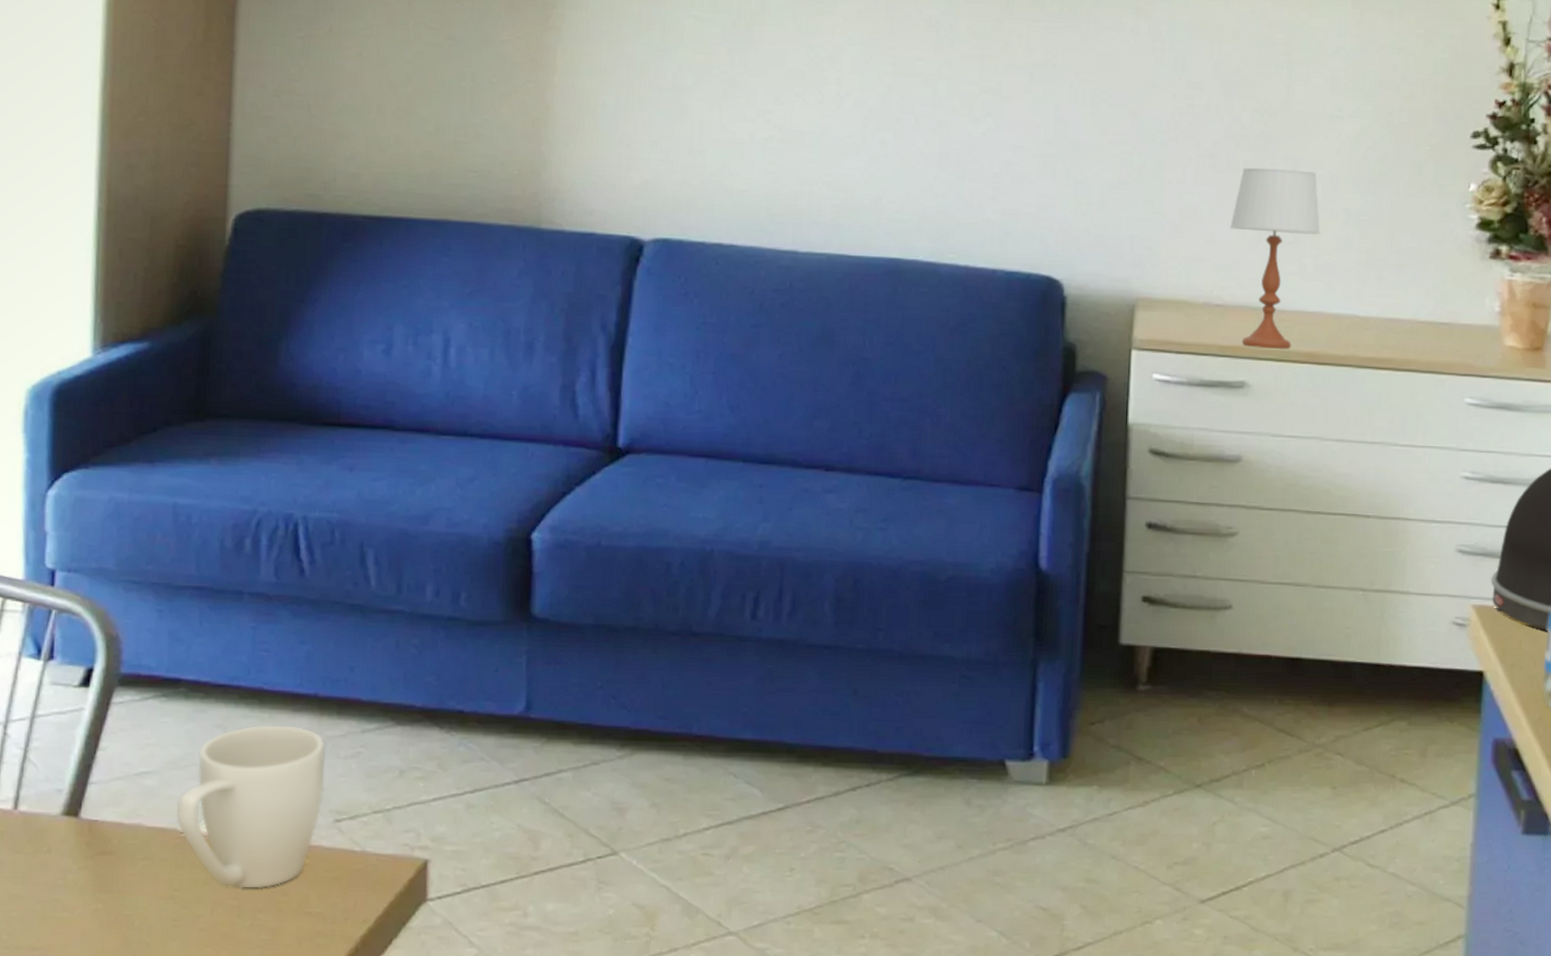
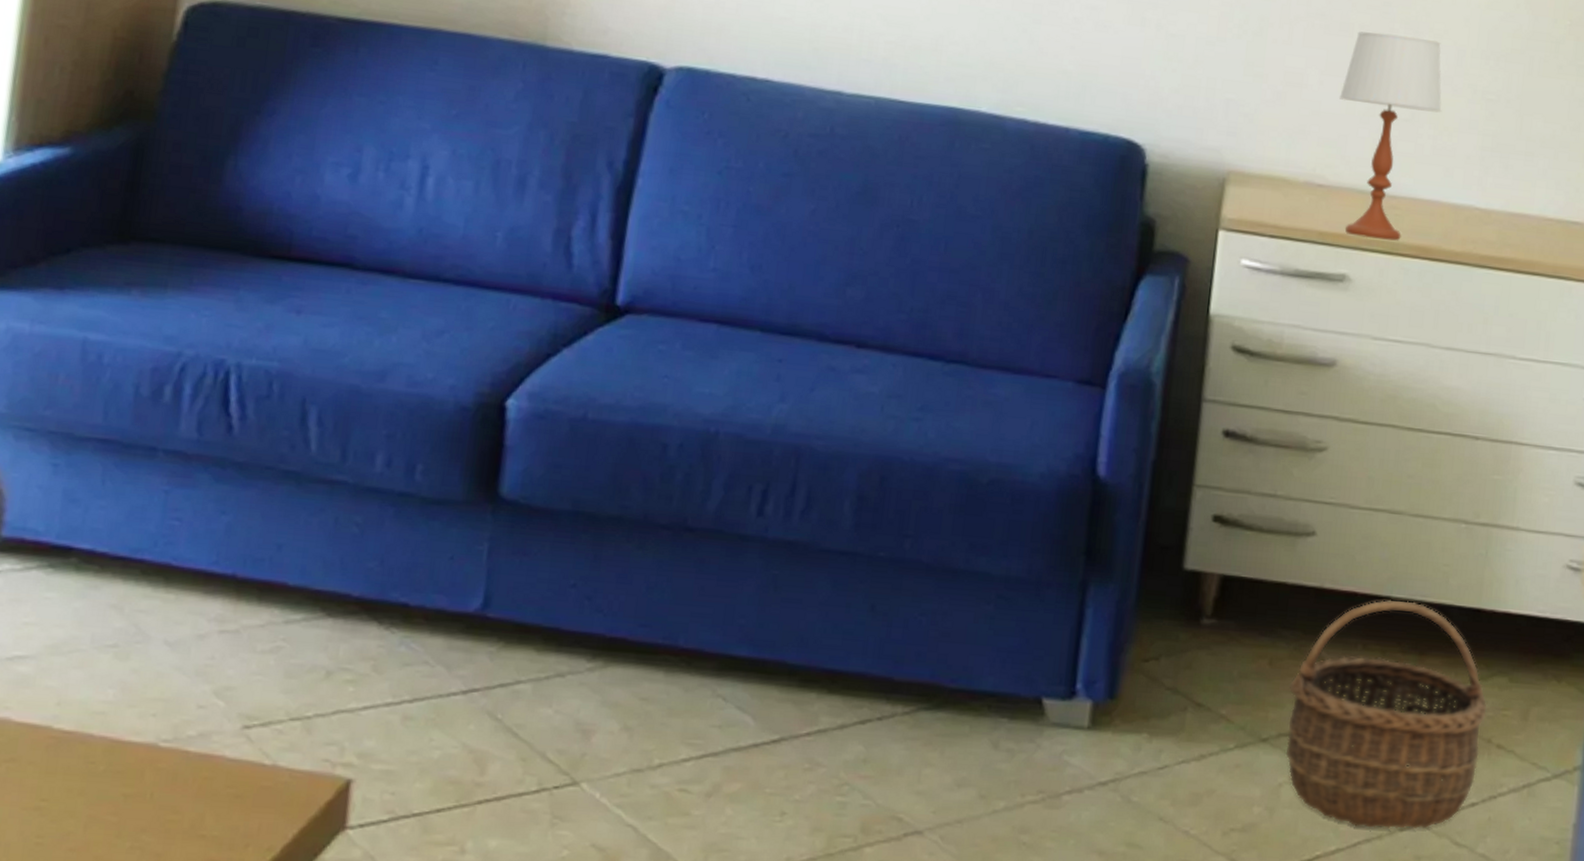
mug: present [176,725,326,889] -> none [52,607,240,804]
wicker basket: none [1216,660,1390,856] -> present [1285,599,1488,829]

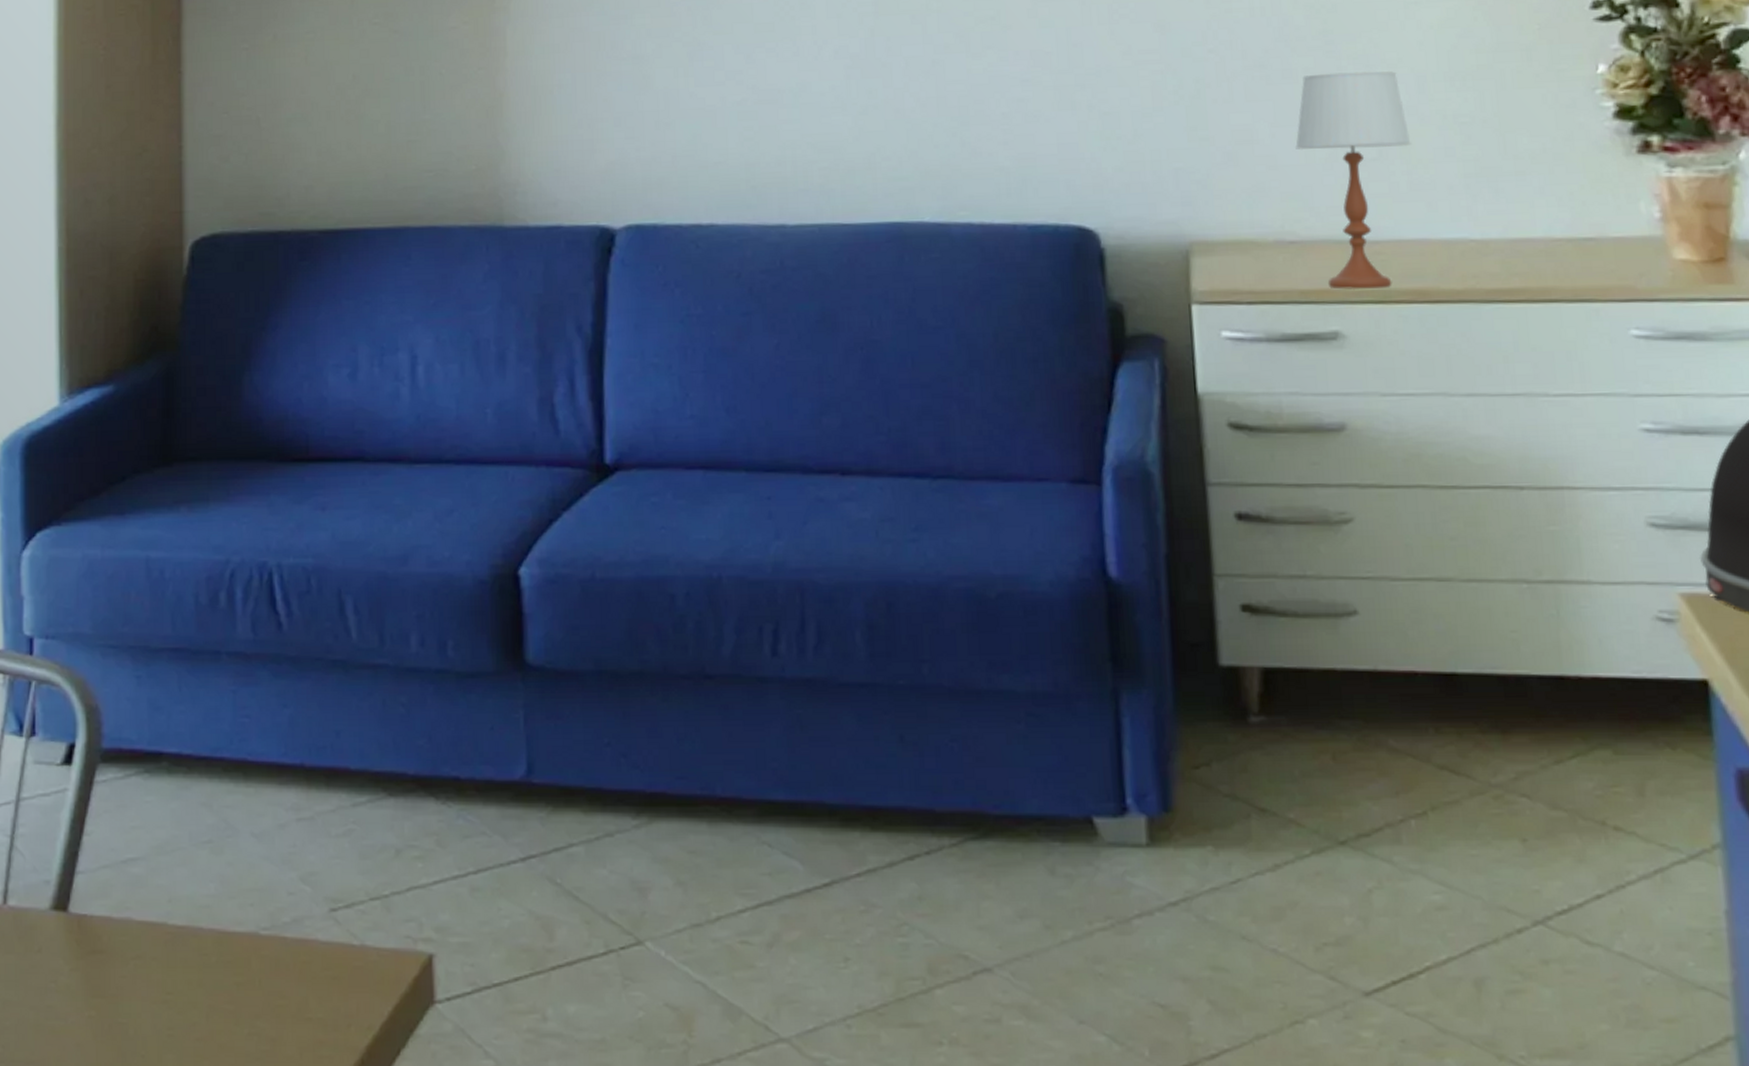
wicker basket: present [1285,599,1488,829] -> none [1359,675,1596,932]

